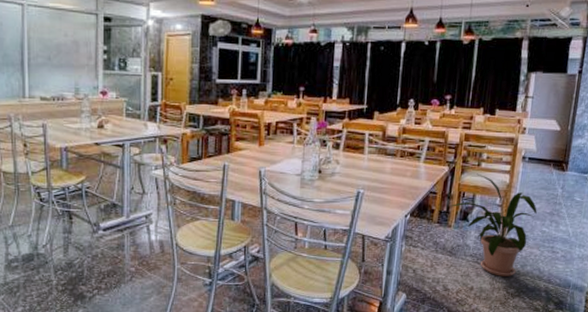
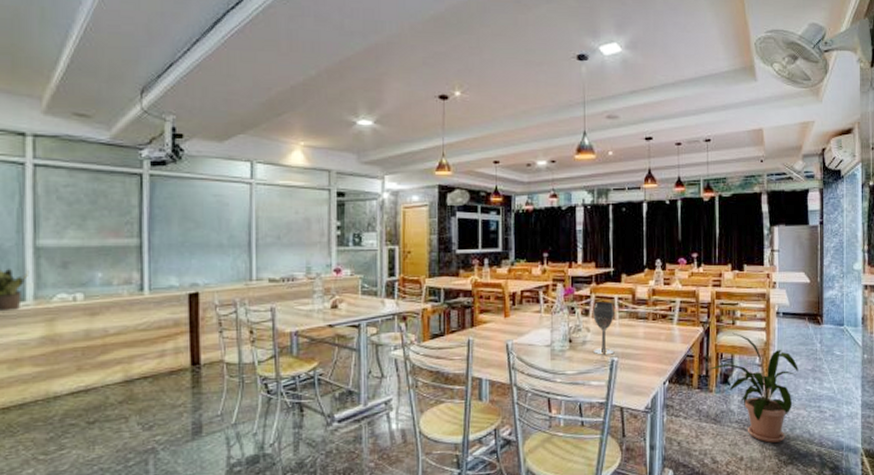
wine glass: none [341,137,365,187] -> present [593,302,614,355]

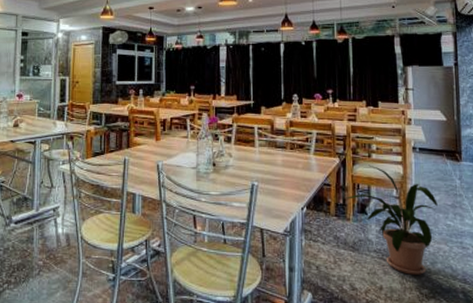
wine glass: present [593,302,614,355] -> none [235,131,255,179]

